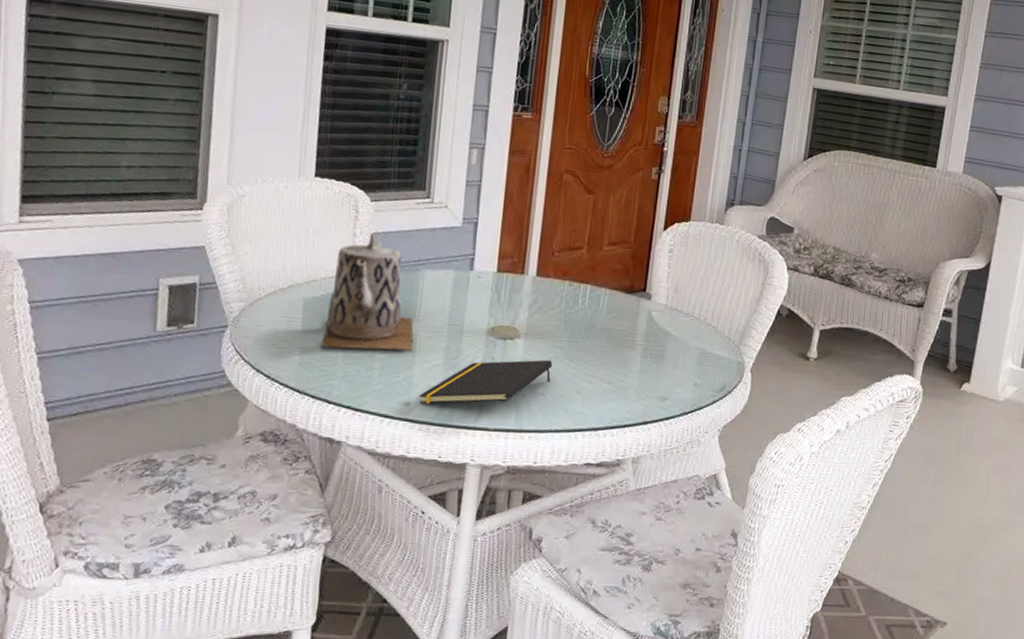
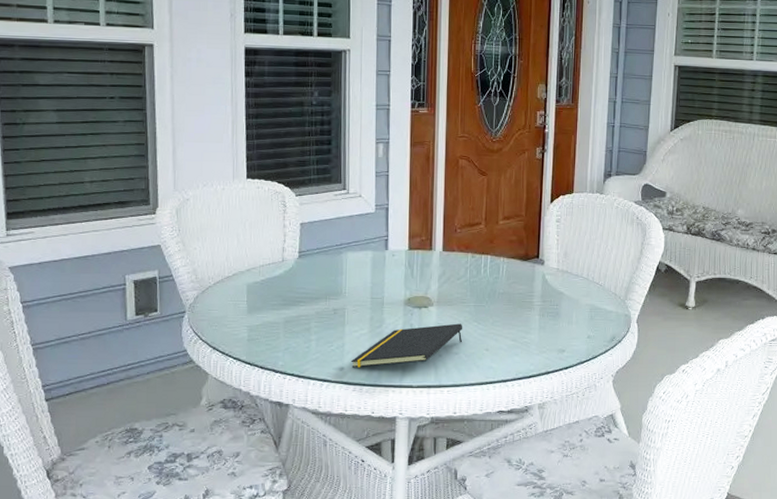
teapot: present [321,232,414,351] -> none [265,223,342,325]

